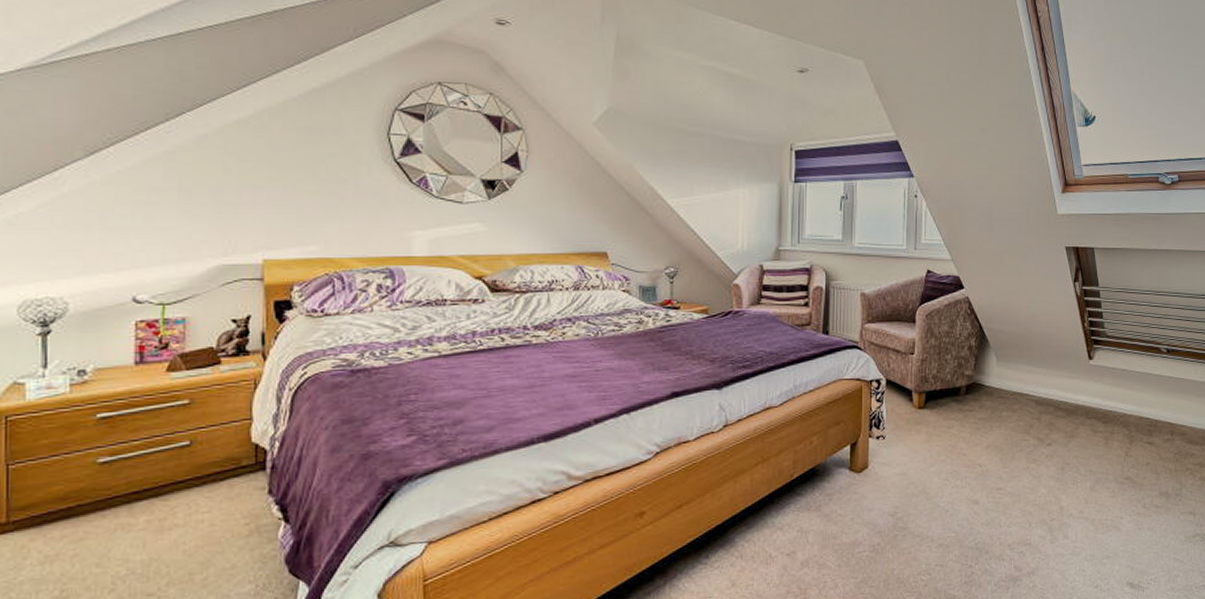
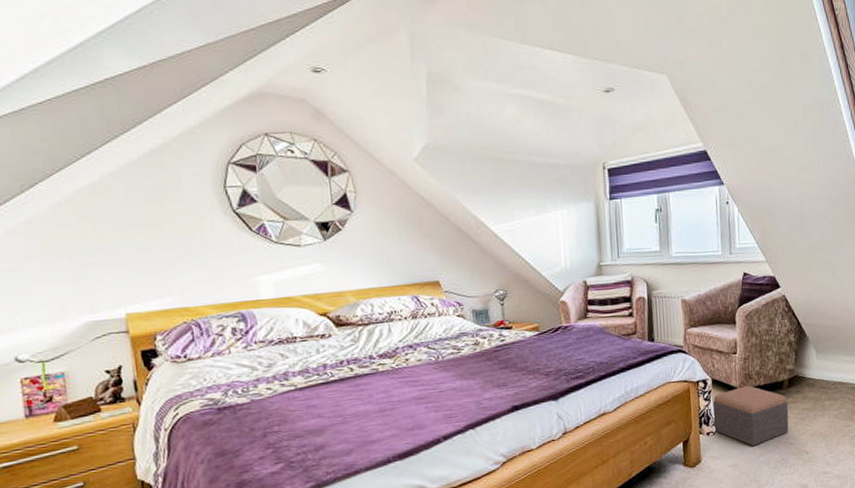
footstool: none [885,389,964,454] -> present [712,385,789,446]

